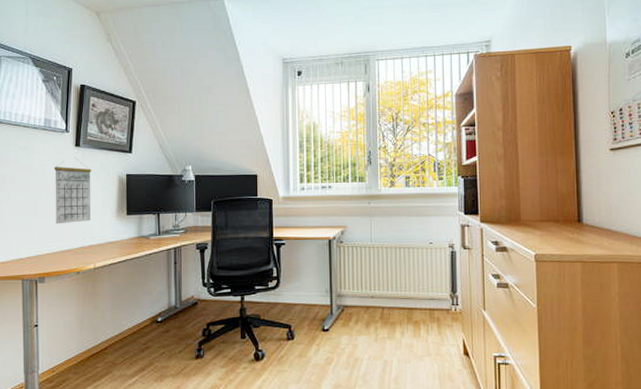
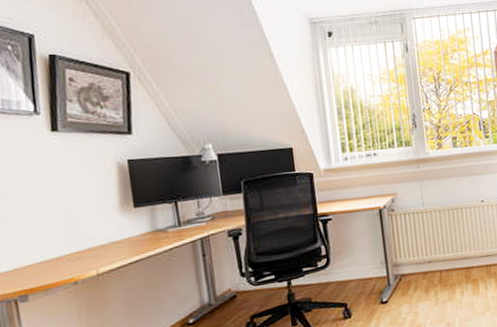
calendar: present [53,157,92,224] -> none [22,144,85,229]

